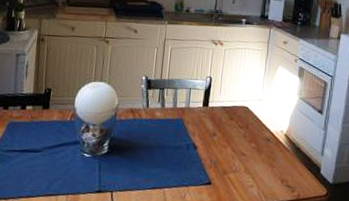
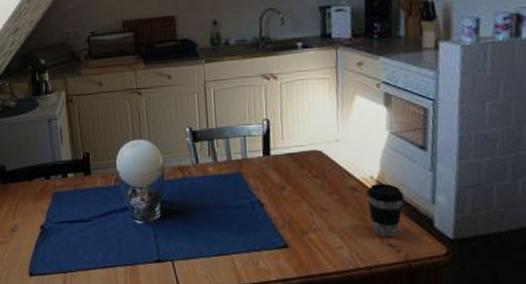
coffee cup: none [276,137,303,180] -> present [366,184,404,238]

